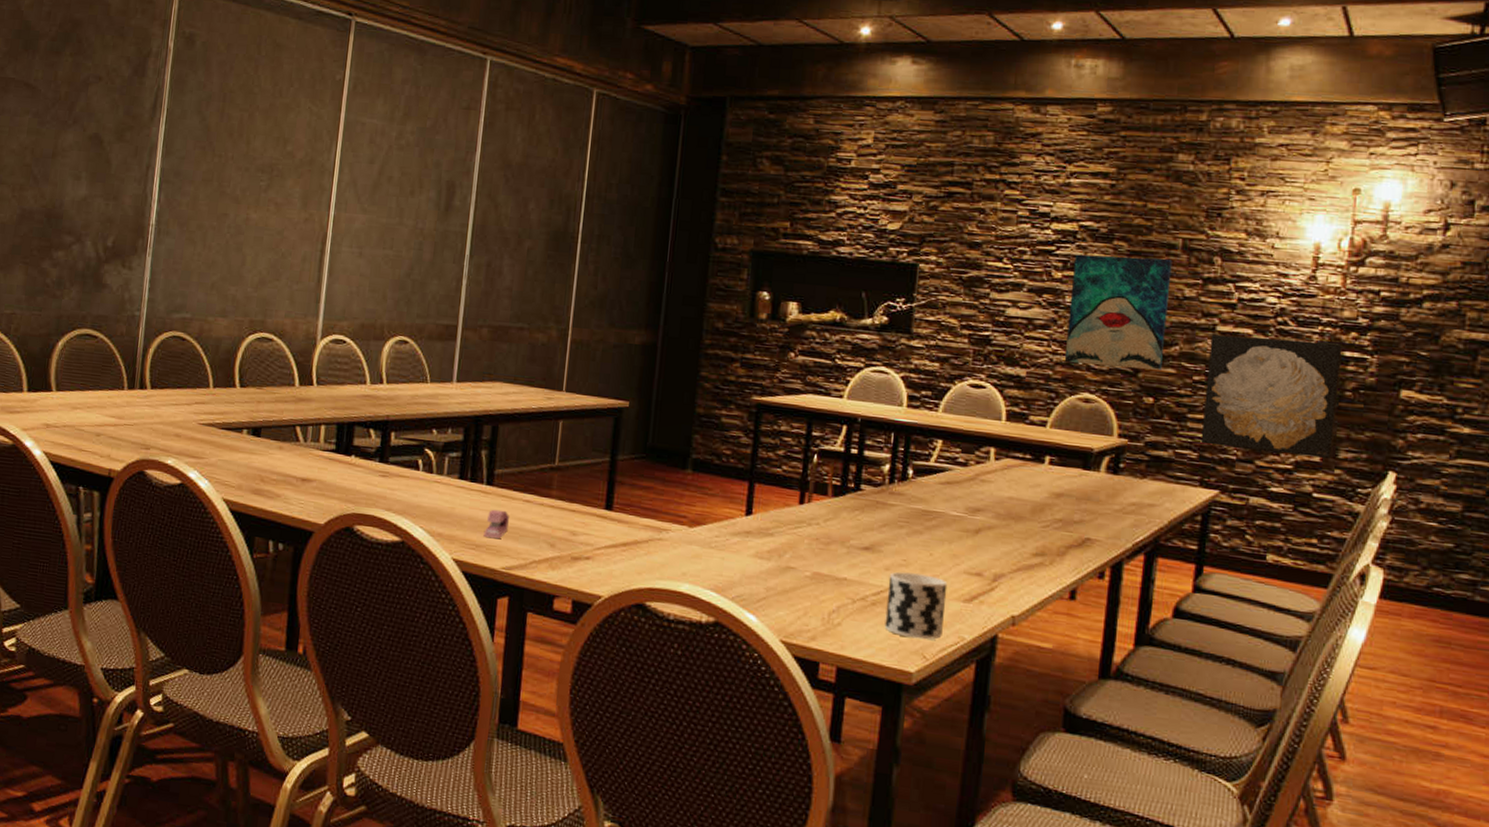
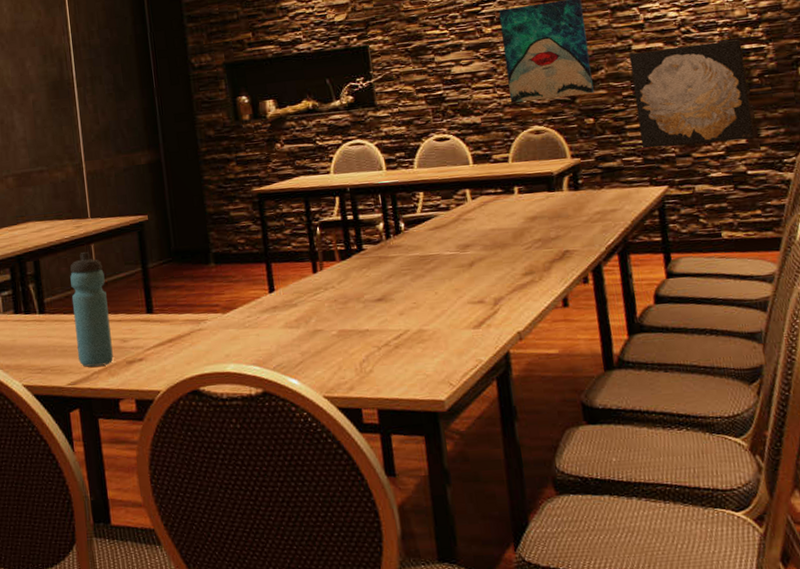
stapler: present [483,509,509,539] -> none [45,333,66,361]
water bottle: none [519,428,567,556] -> present [70,252,114,367]
cup: present [884,571,948,640] -> none [404,311,462,370]

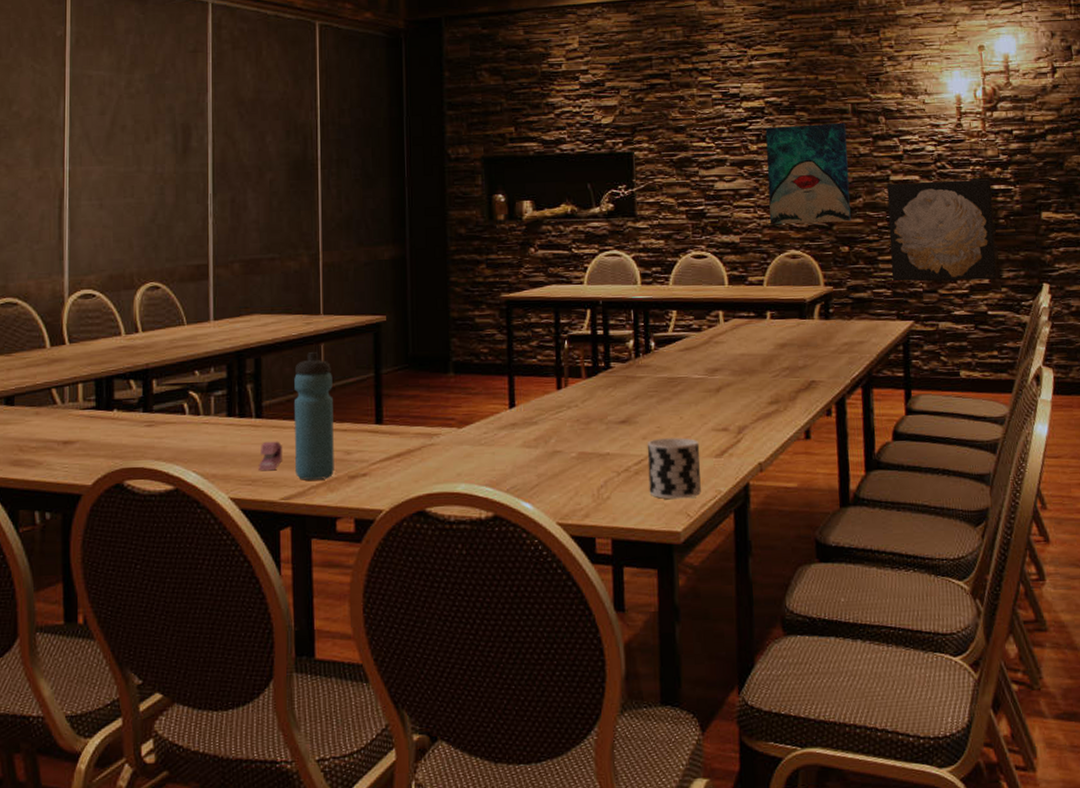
stapler: none [45,333,66,361] -> present [258,441,282,471]
cup: none [404,311,462,370] -> present [647,437,701,500]

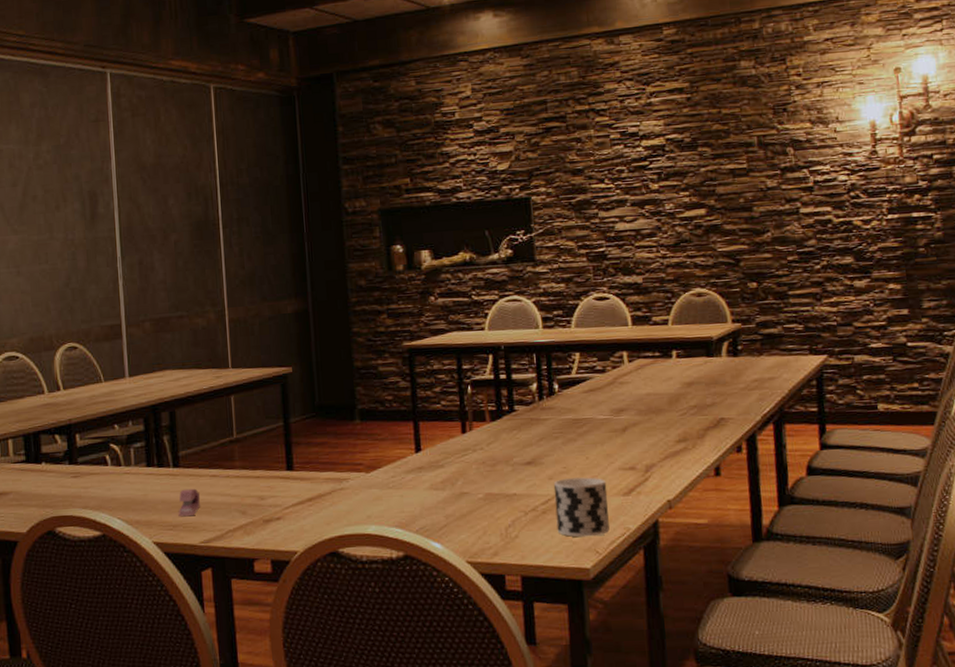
water bottle: present [294,352,334,480] -> none [207,404,250,525]
wall art: present [765,122,851,225] -> none [667,156,759,264]
wall art: present [886,179,998,282] -> none [796,207,918,316]

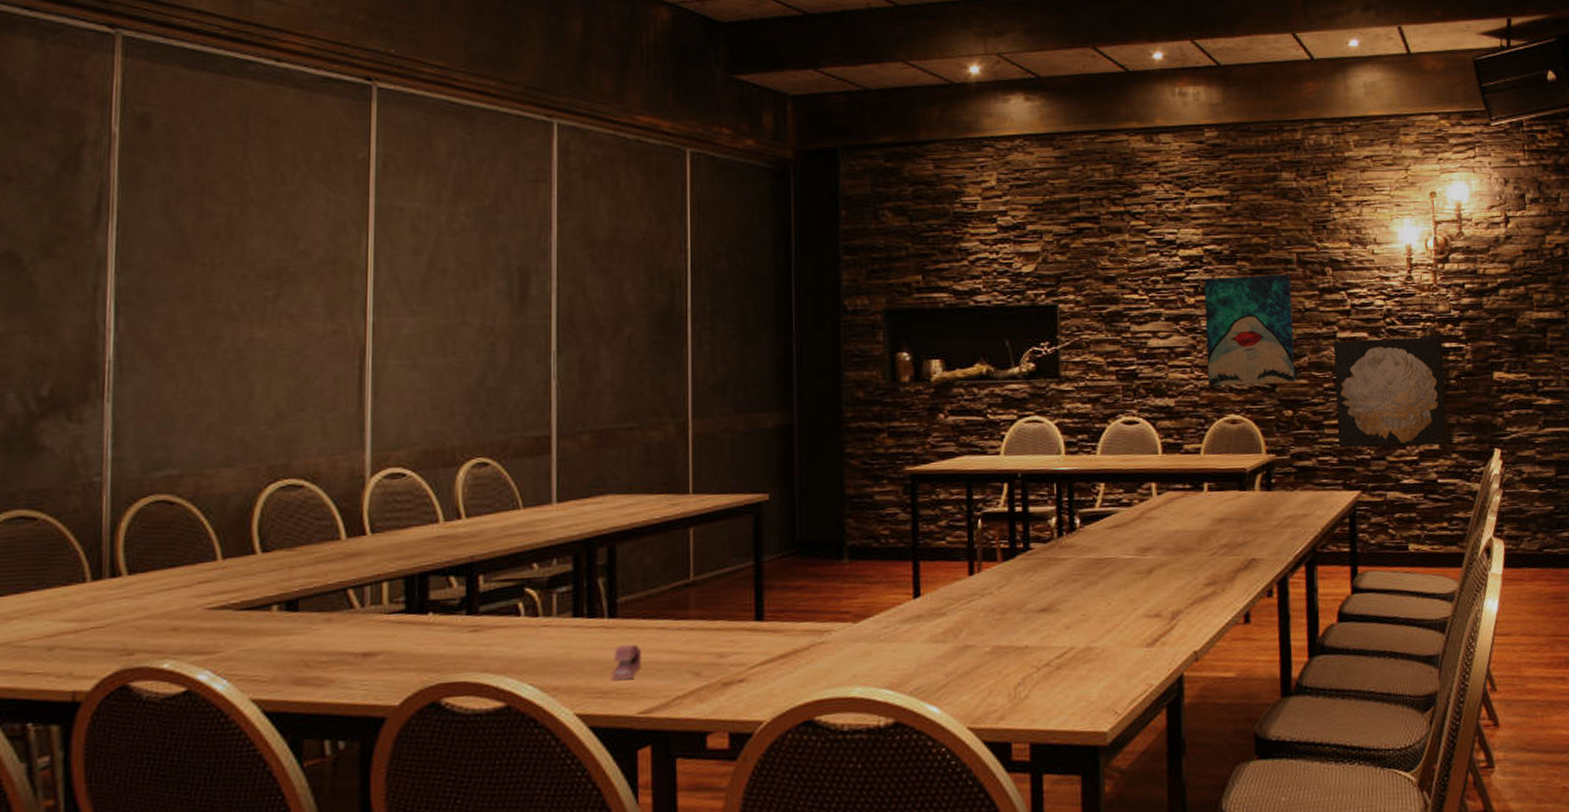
cup: present [553,477,610,537] -> none [1070,626,1130,696]
wall art: none [667,156,759,264] -> present [1204,273,1295,387]
wall art: none [796,207,918,316] -> present [1333,336,1448,448]

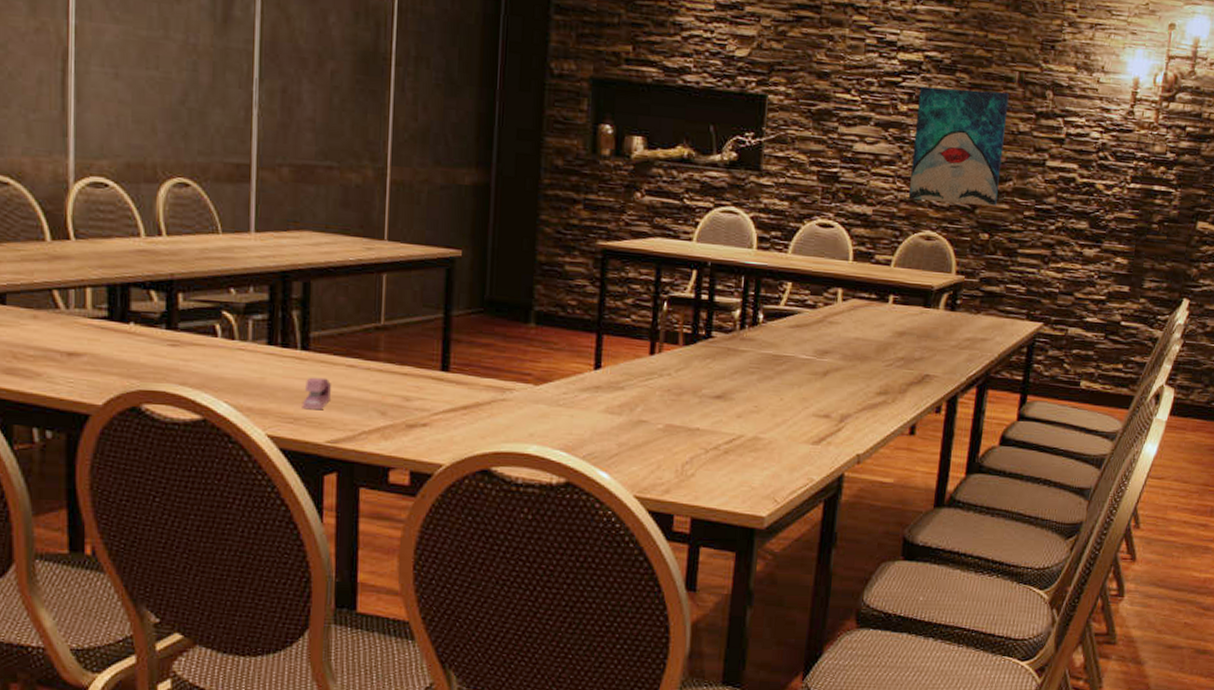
wall art: present [1333,336,1448,448] -> none [1028,169,1153,288]

